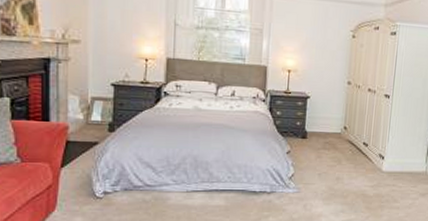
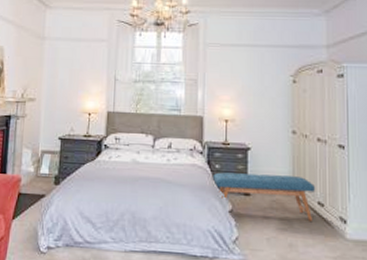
bench: none [274,118,362,158] -> present [213,172,315,221]

